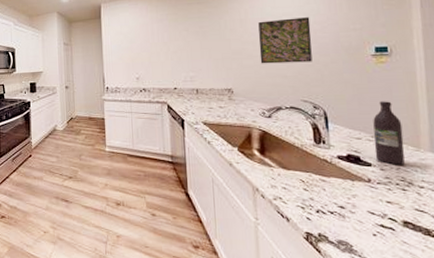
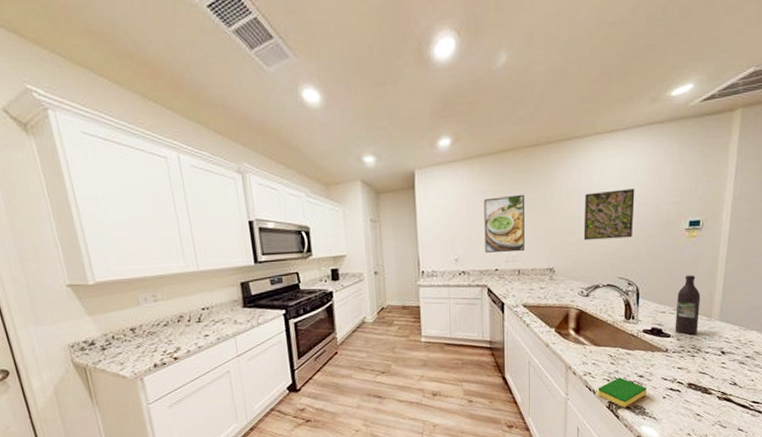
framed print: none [161,22,202,73] -> present [484,194,525,253]
dish sponge: none [291,206,351,241] -> present [597,377,647,407]

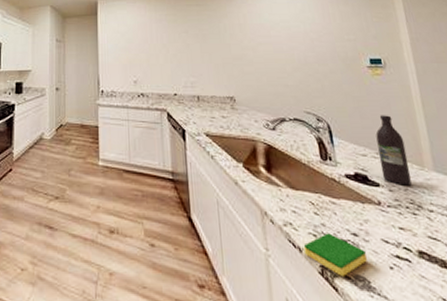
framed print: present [484,194,525,253] -> none [160,25,203,78]
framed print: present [583,189,635,241] -> none [257,25,312,71]

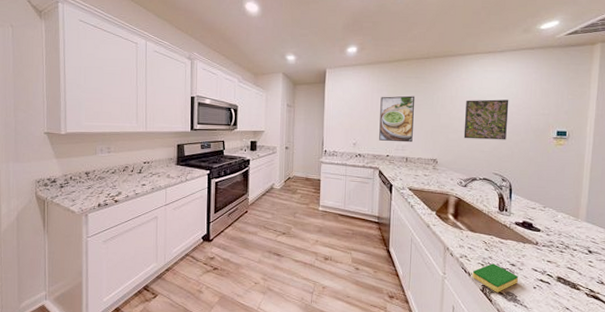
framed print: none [160,25,203,78] -> present [379,95,415,143]
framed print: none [257,25,312,71] -> present [463,99,509,140]
wine bottle: present [375,115,412,186] -> none [544,178,568,232]

